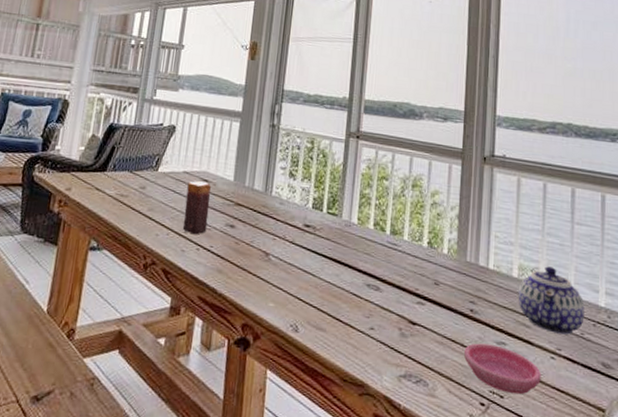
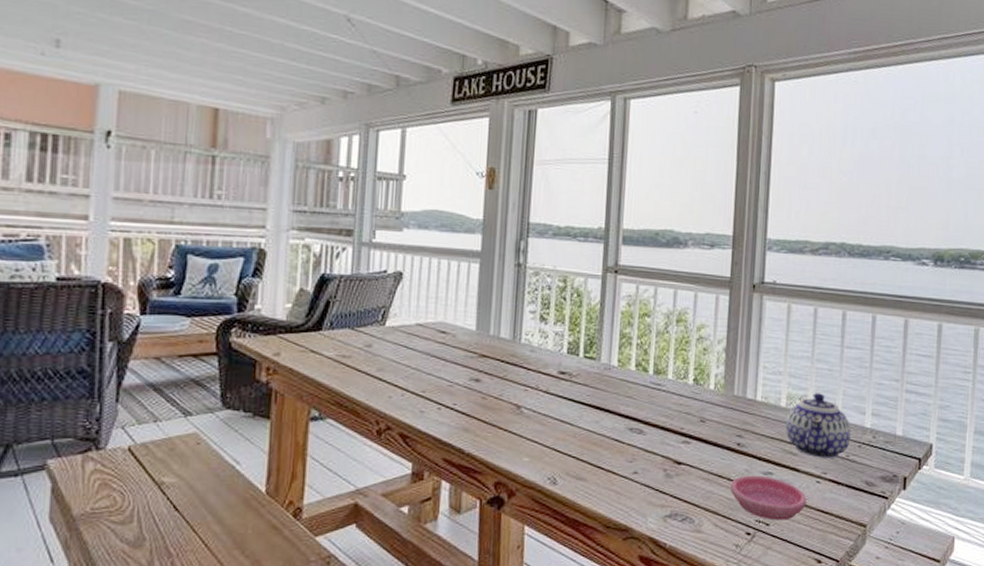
candle: present [182,181,212,235] -> none [419,333,451,393]

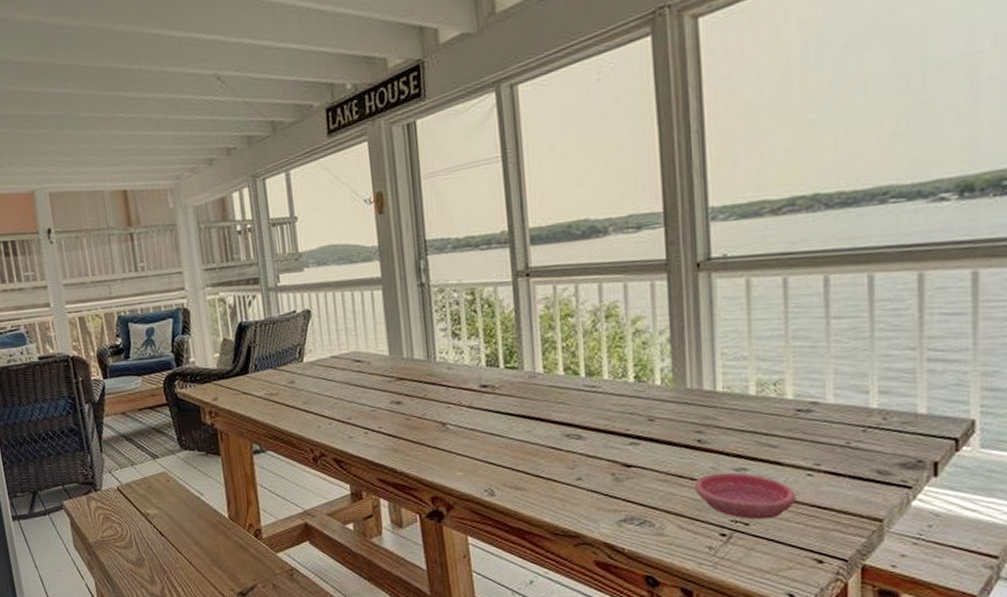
teapot: present [785,393,851,458] -> none [758,375,850,448]

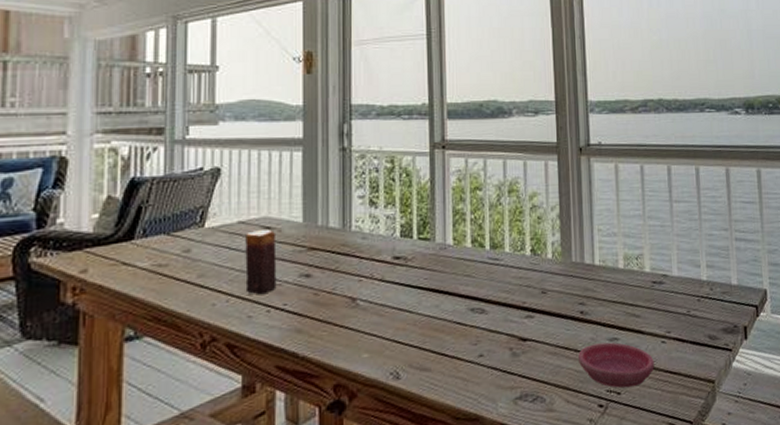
candle: none [339,363,371,419] -> present [245,230,277,295]

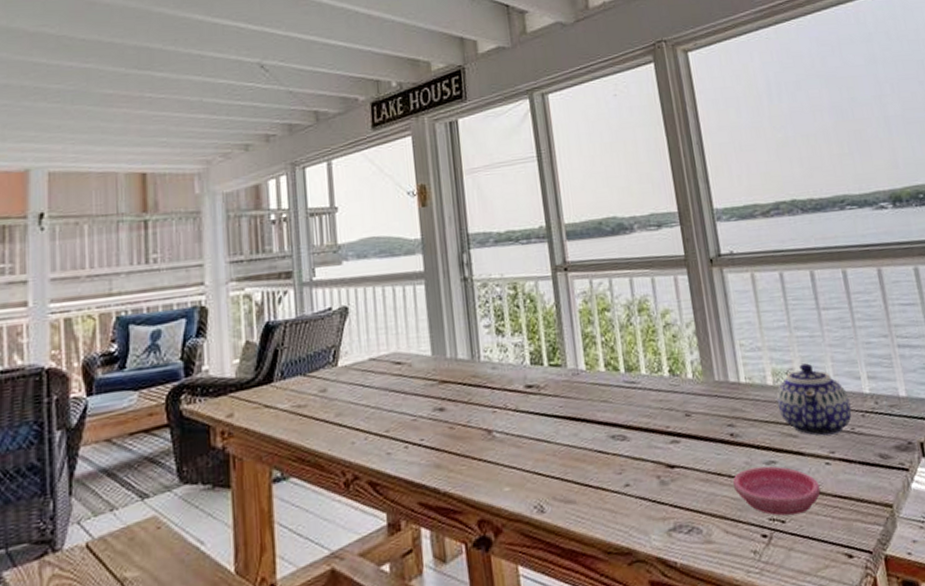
candle: present [245,230,277,295] -> none [377,365,412,431]
teapot: none [625,250,689,317] -> present [776,363,852,436]

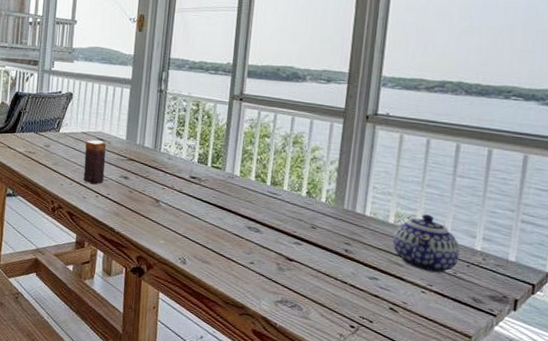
candle: none [377,365,412,431] -> present [83,140,107,185]
saucer: present [733,466,821,516] -> none [337,277,411,321]

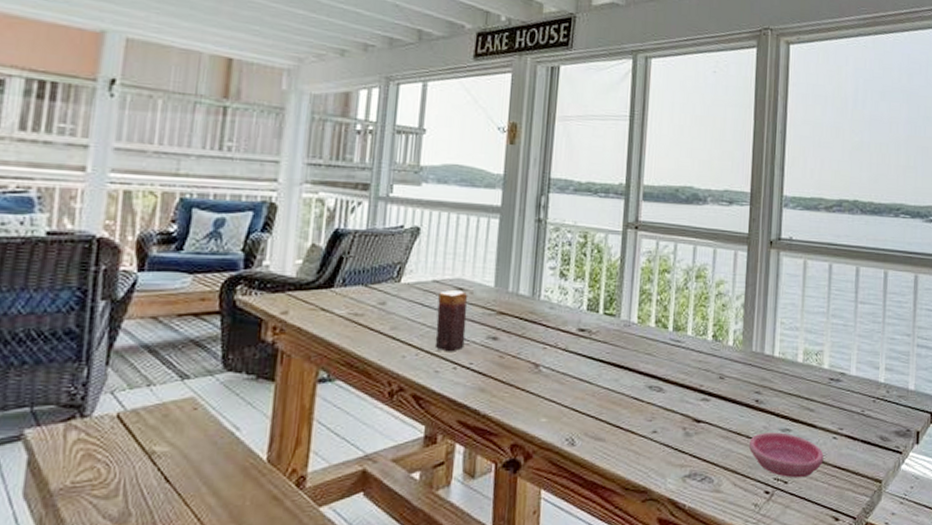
saucer: none [337,277,411,321] -> present [749,432,824,478]
teapot: present [392,214,460,274] -> none [802,348,866,414]

